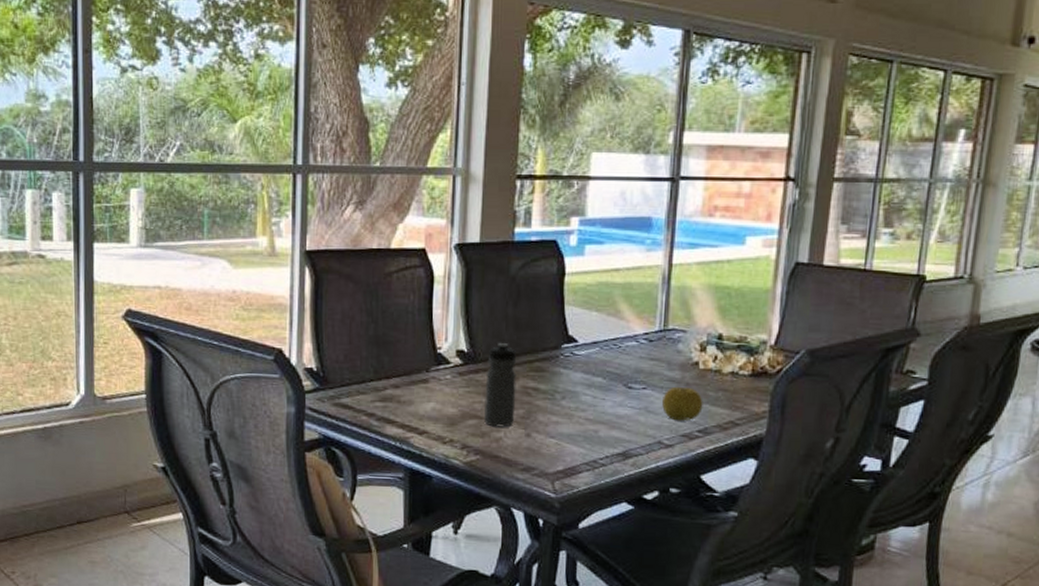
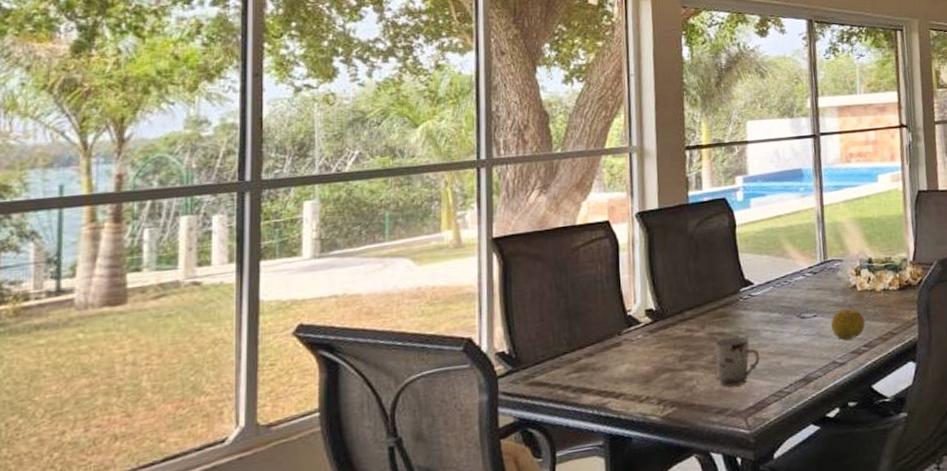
water bottle: present [483,342,517,428] -> none [674,295,705,377]
cup: none [527,394,576,446] -> present [714,336,760,387]

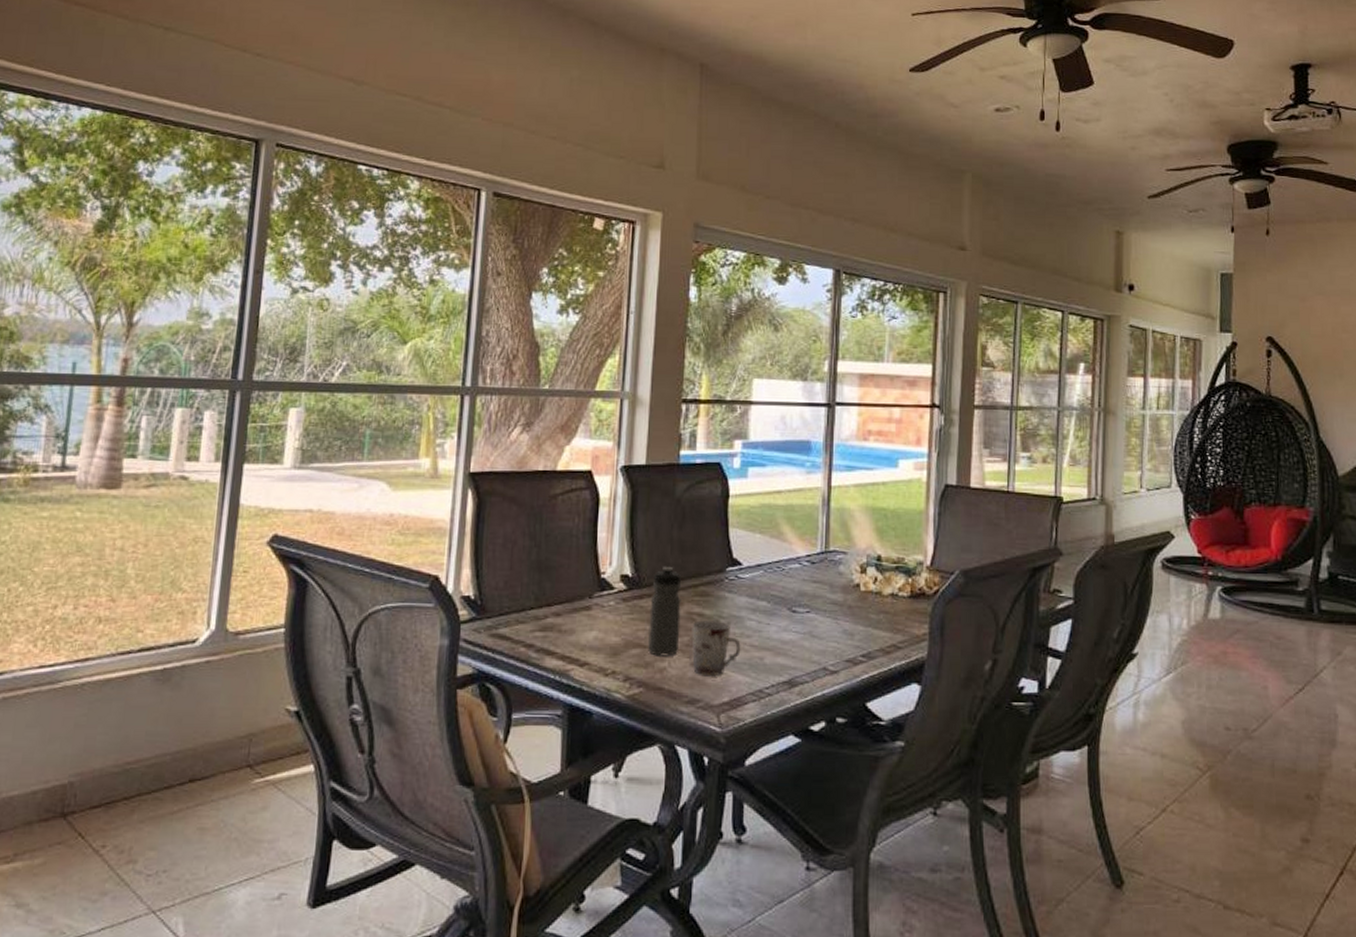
water bottle: none [674,295,705,377] -> present [647,566,682,657]
fruit: present [831,309,865,341] -> none [826,609,866,646]

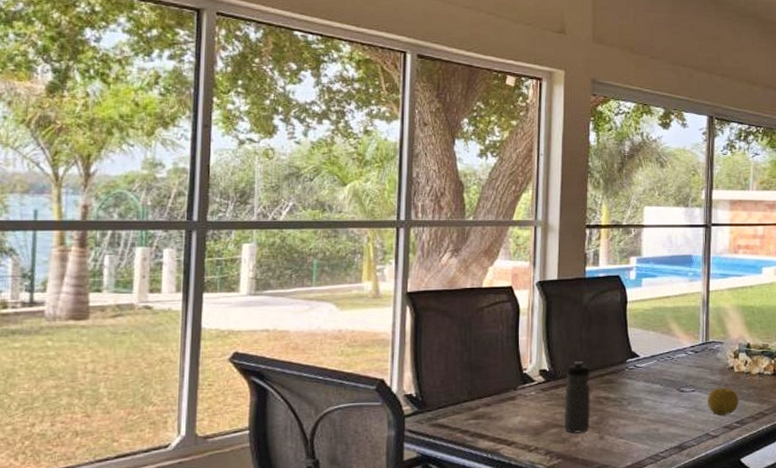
cup: present [691,620,741,675] -> none [600,402,640,446]
fruit: none [826,609,866,646] -> present [708,387,739,416]

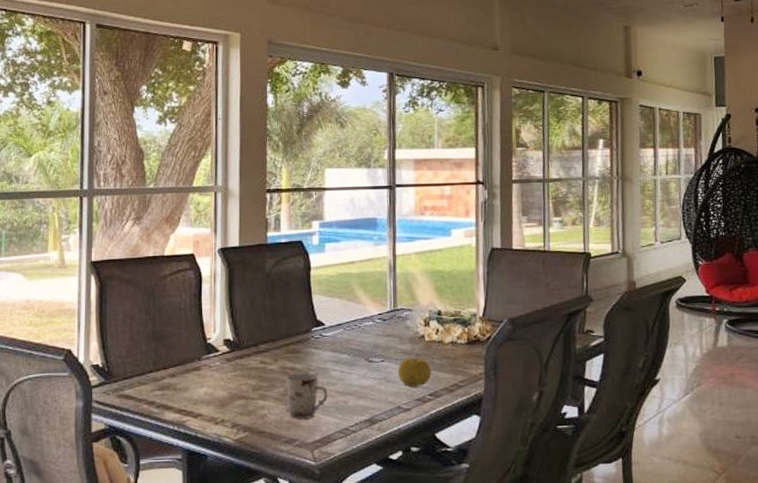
water bottle: present [563,360,591,433] -> none [249,329,276,405]
cup: none [600,402,640,446] -> present [286,373,328,419]

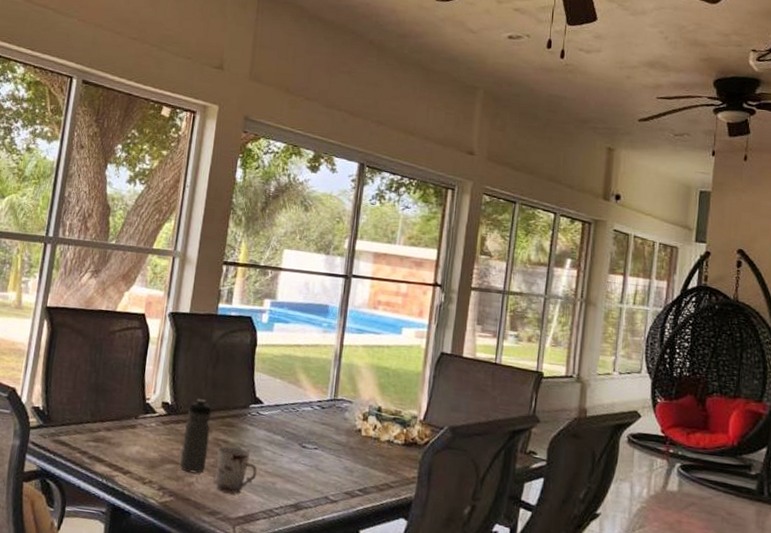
water bottle: none [249,329,276,405] -> present [180,398,212,474]
fruit: present [398,357,431,387] -> none [330,449,364,480]

